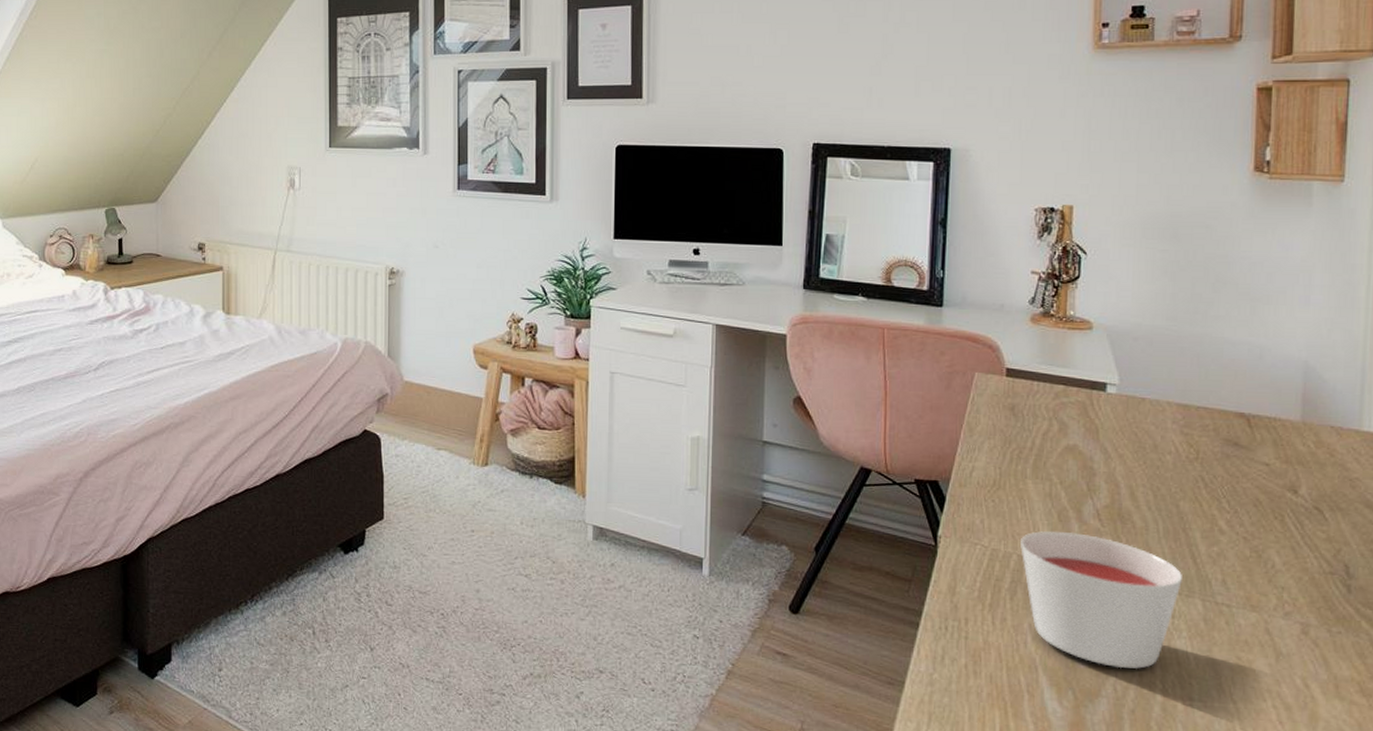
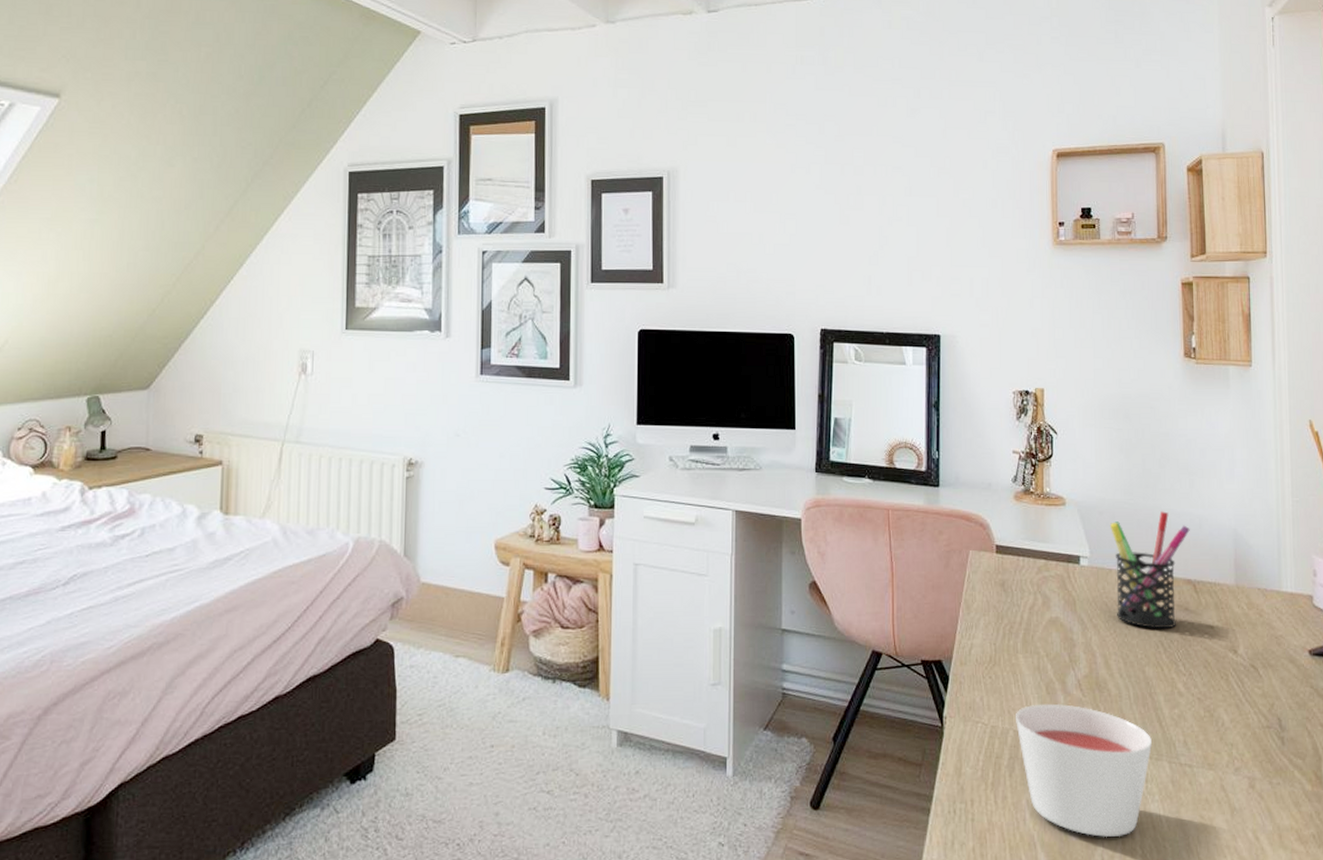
pen holder: none [1145,339,1247,464] -> present [1109,511,1190,629]

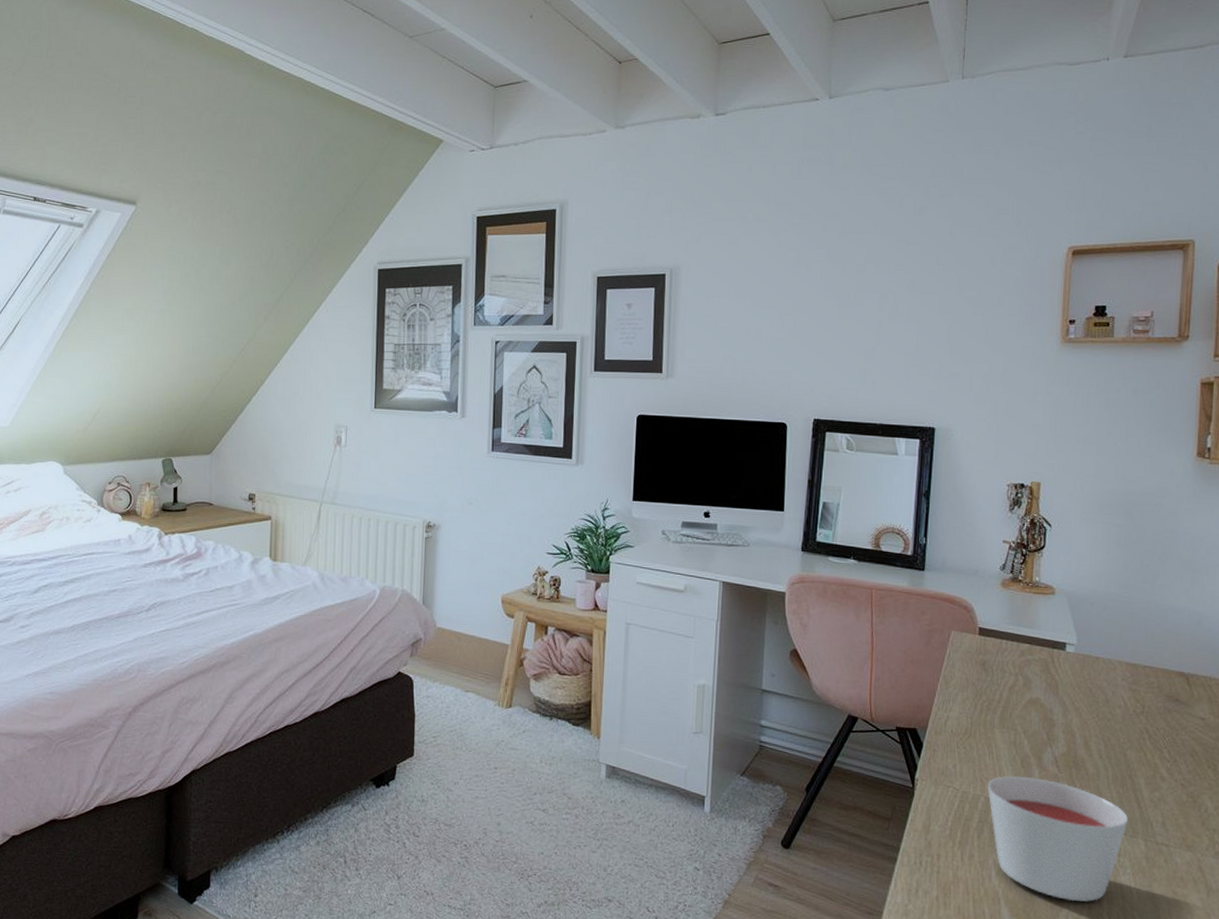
pen holder: present [1109,511,1190,629] -> none [1100,606,1188,717]

